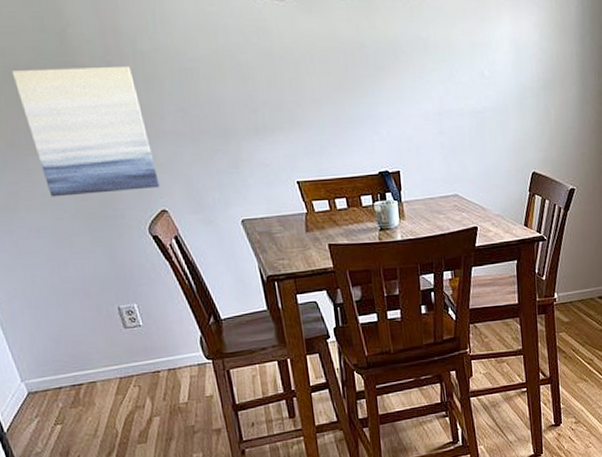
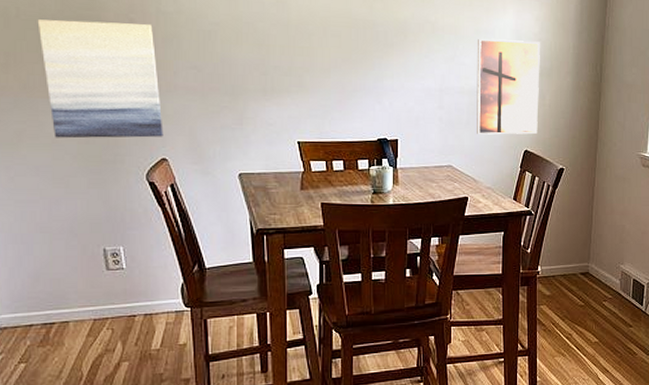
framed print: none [474,51,545,159] -> present [477,39,540,135]

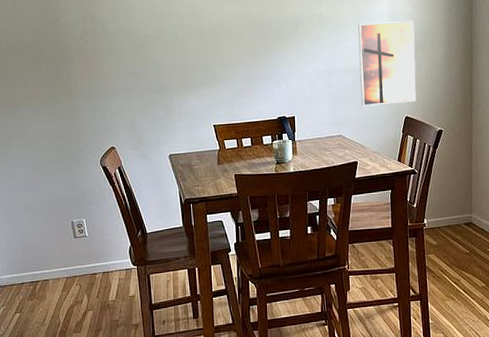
wall art: present [37,19,163,139] -> none [20,42,112,137]

